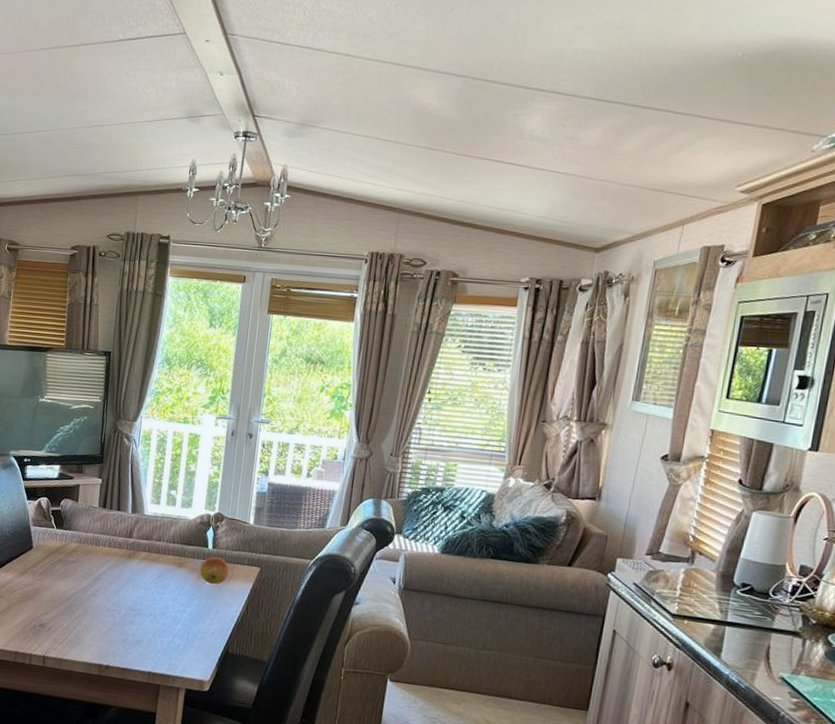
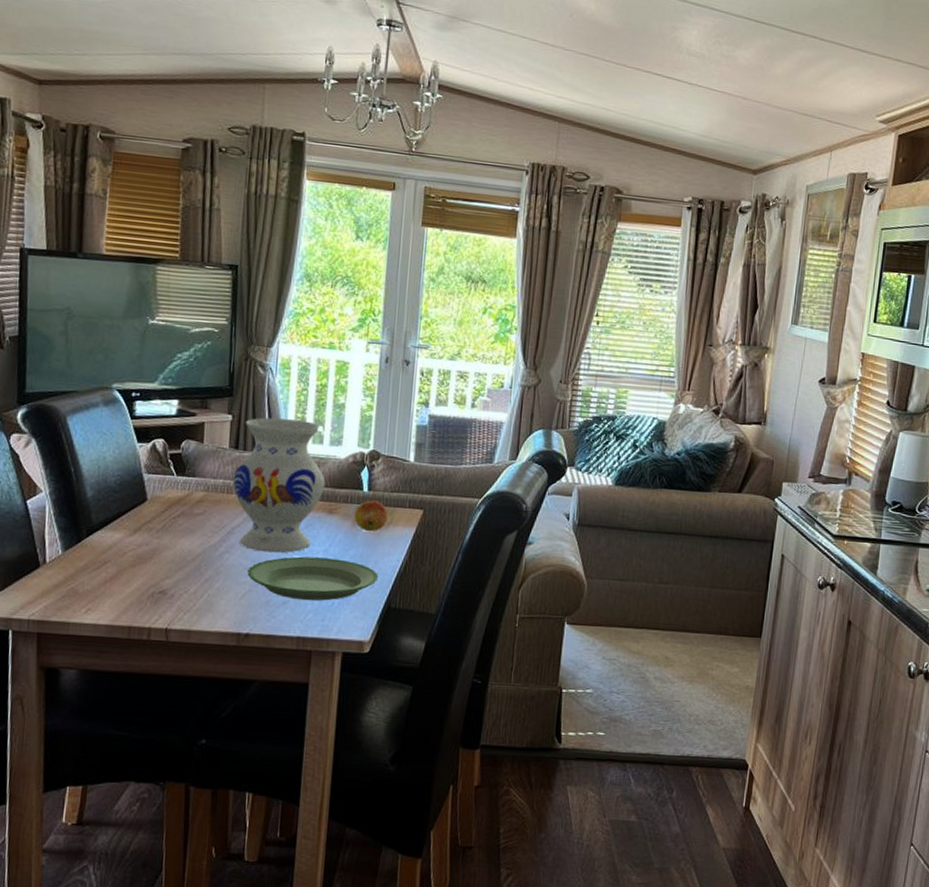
vase: none [100,482,176,599] -> present [232,417,325,553]
plate: none [109,602,219,643] -> present [247,556,379,601]

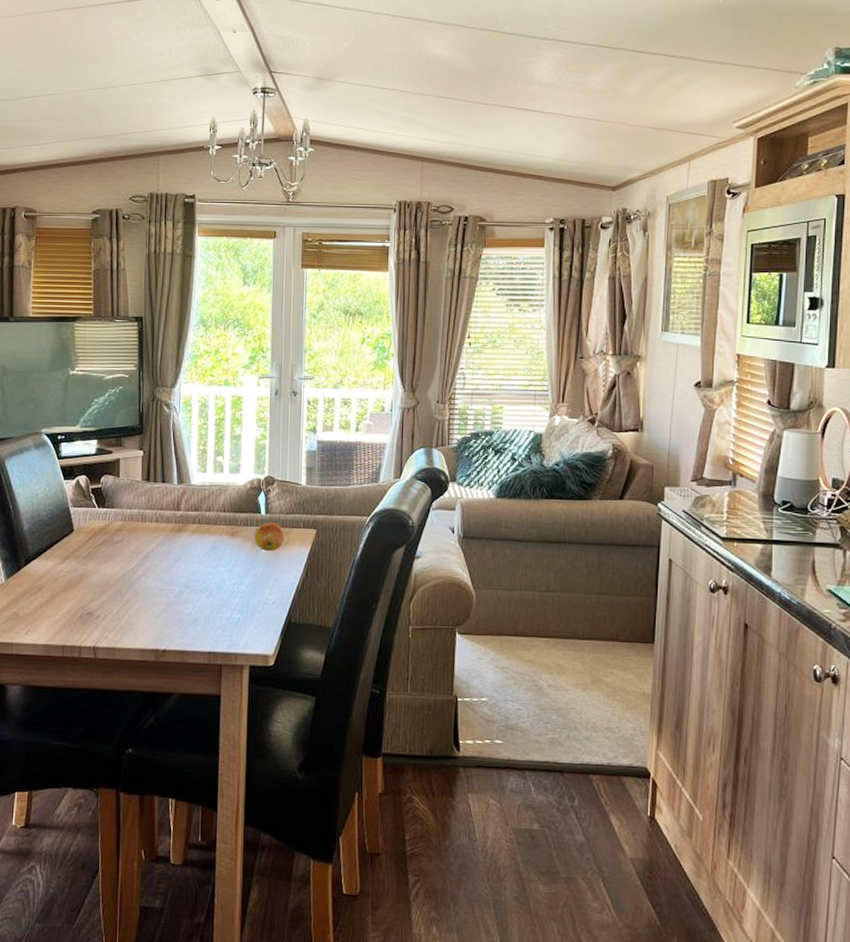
vase: present [232,417,325,553] -> none [146,451,227,575]
plate: present [247,556,379,601] -> none [162,577,279,618]

